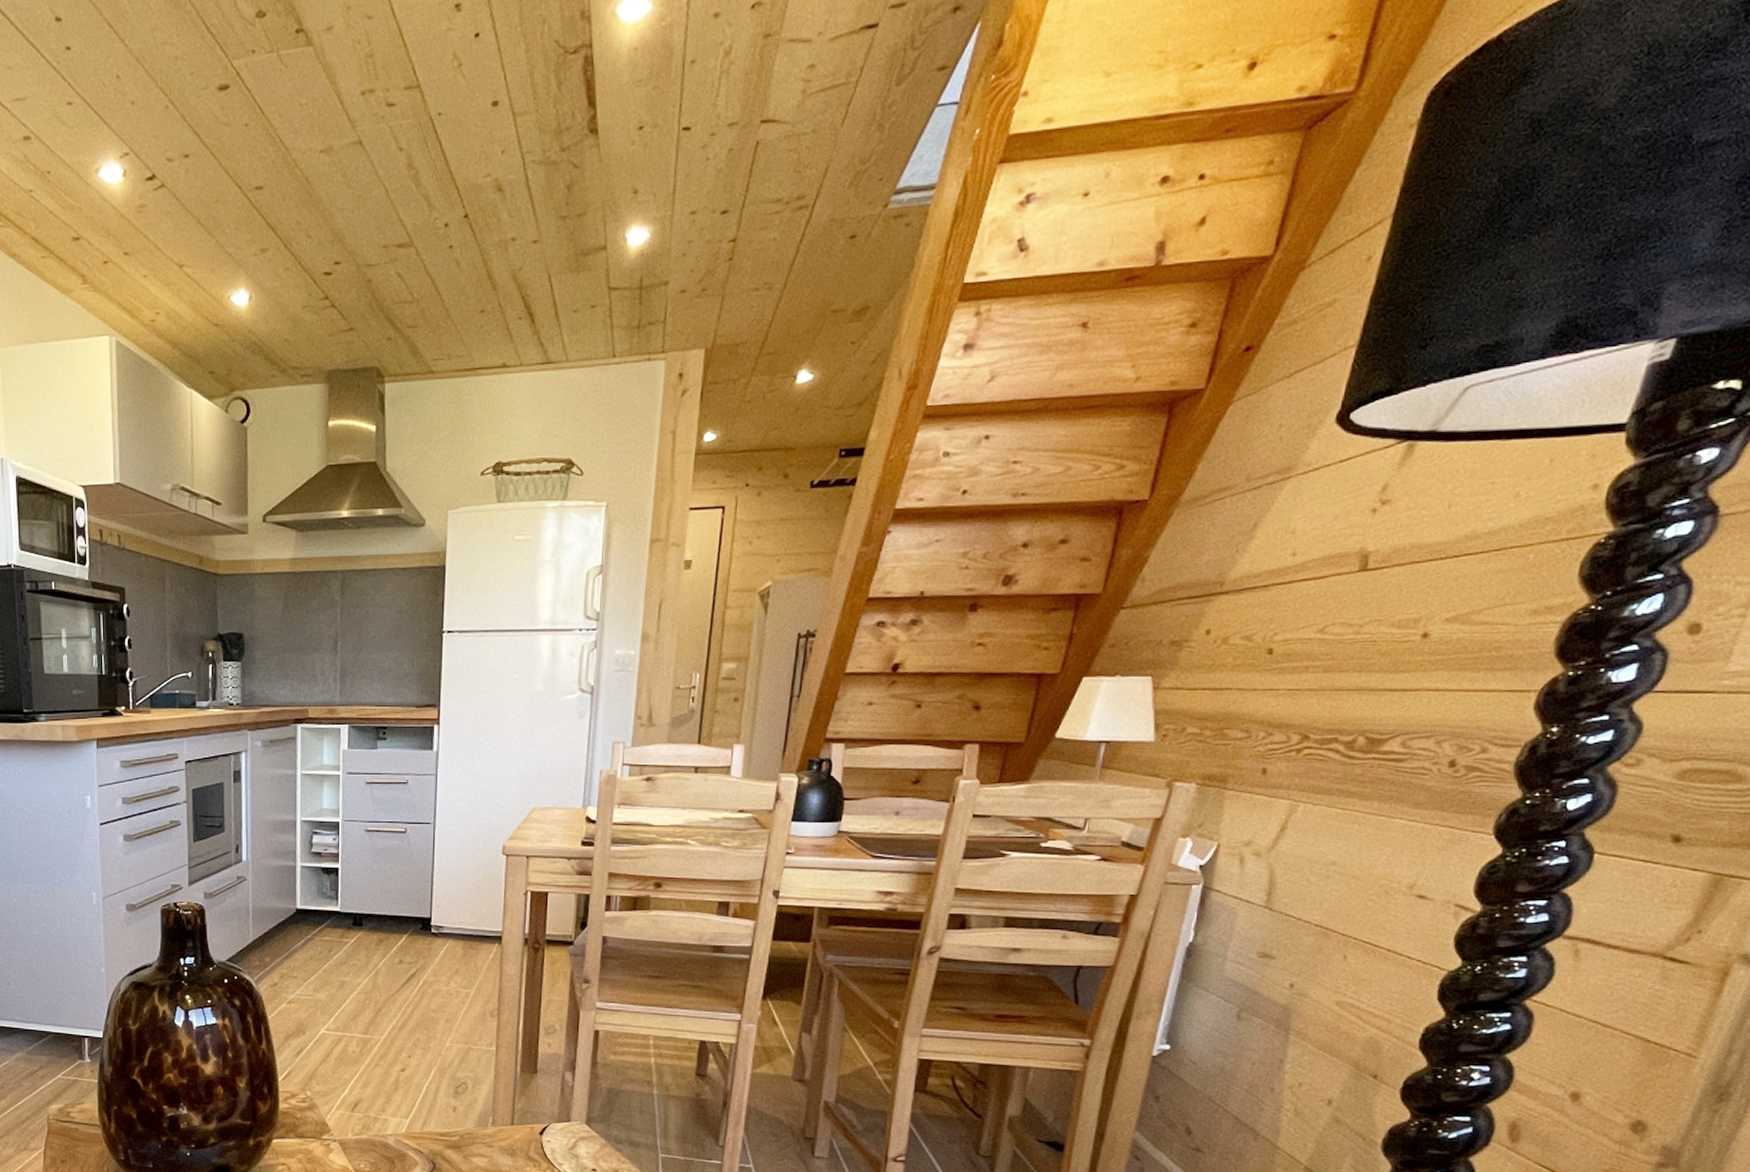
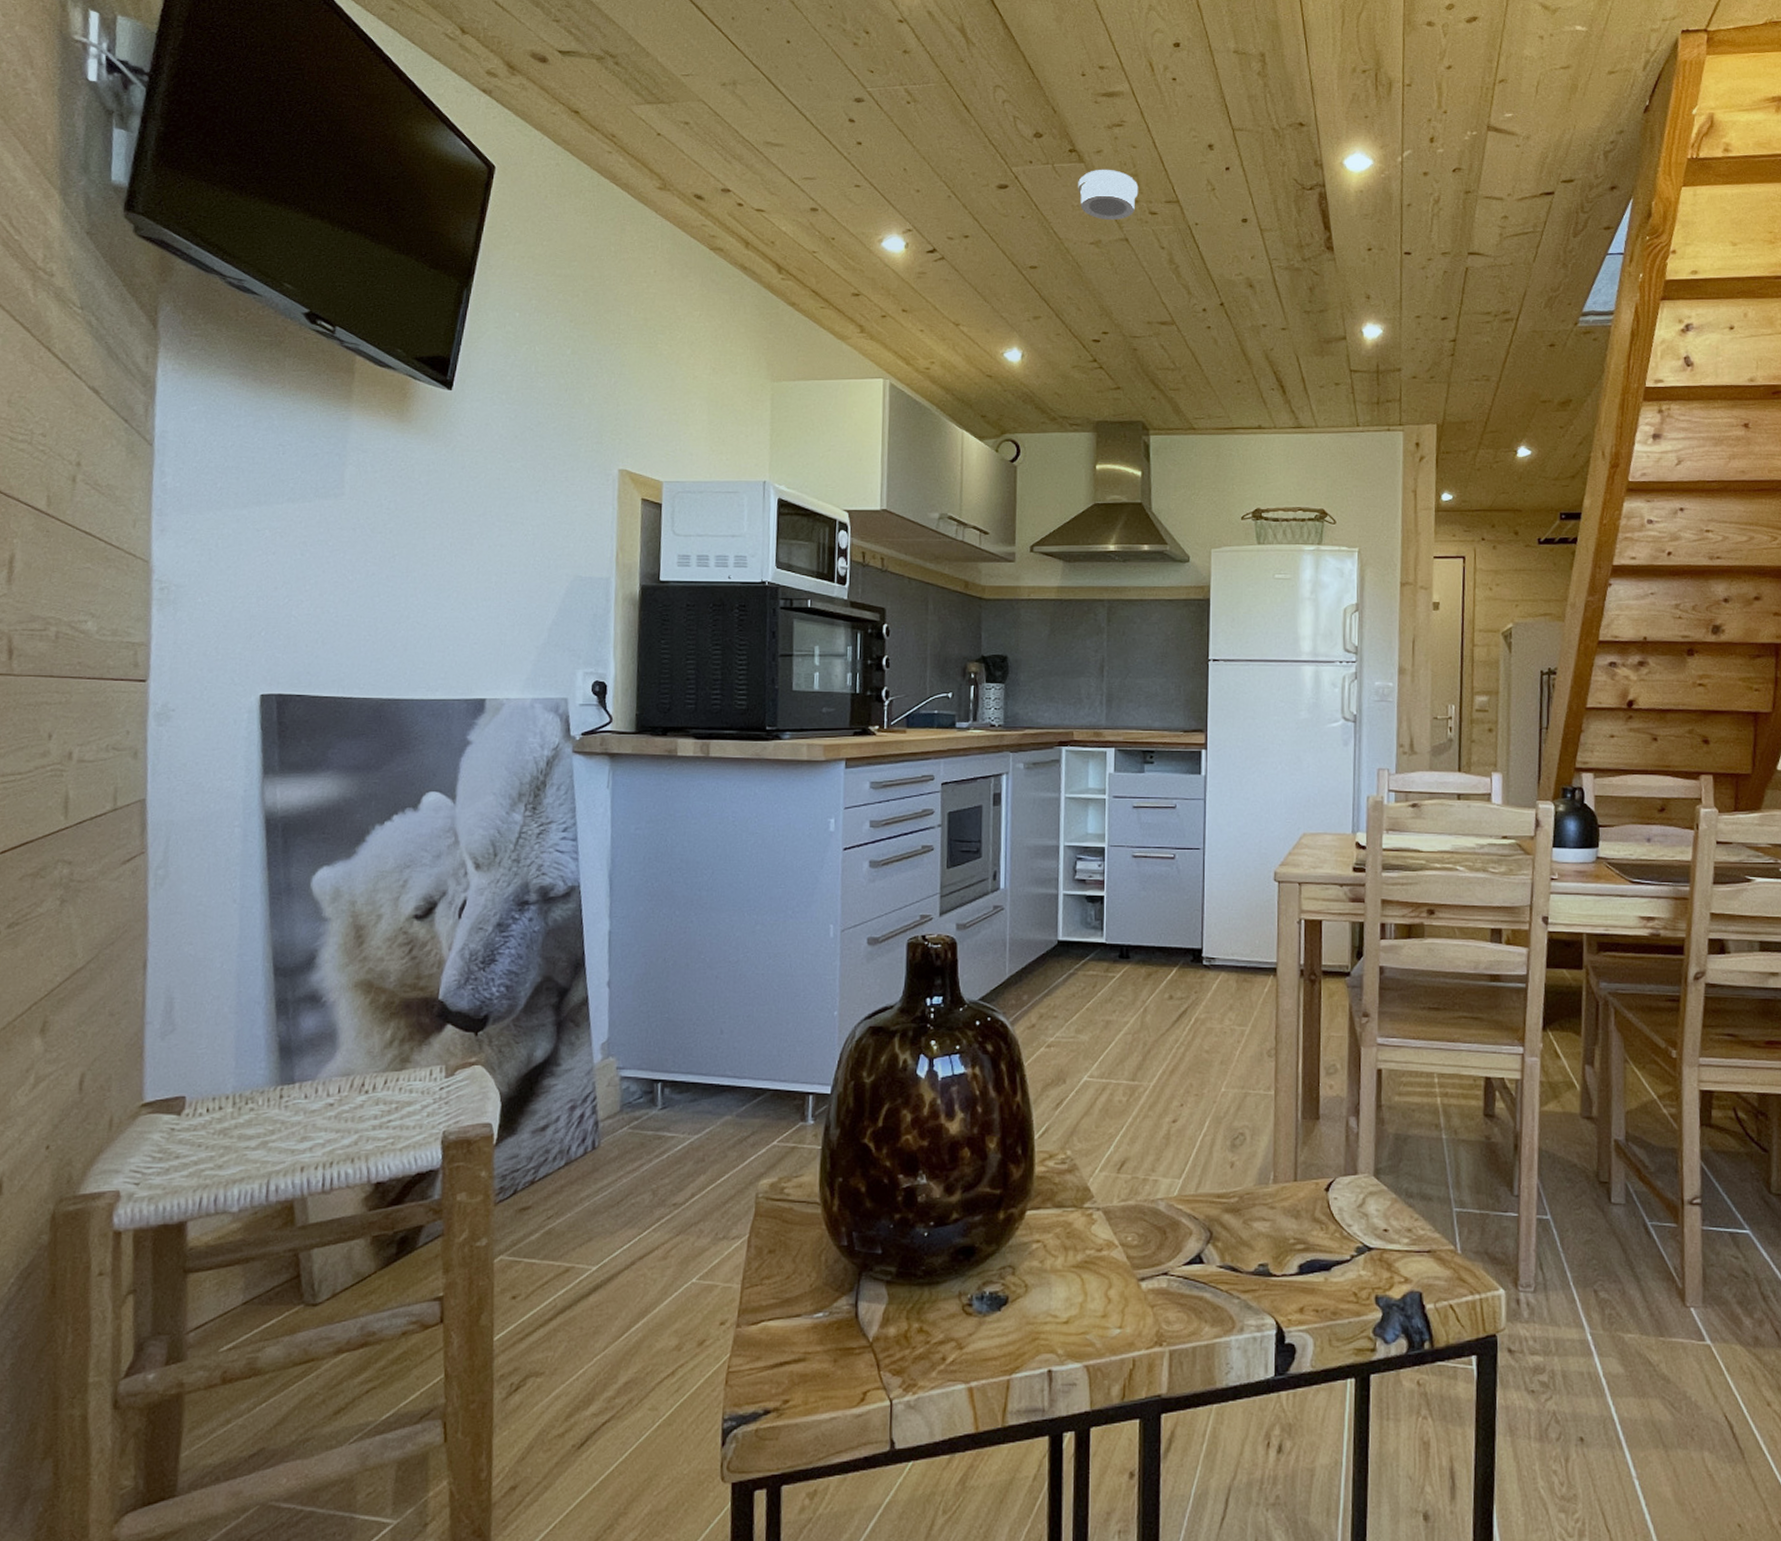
smoke detector: none [306,51,374,119] -> present [1078,170,1139,221]

